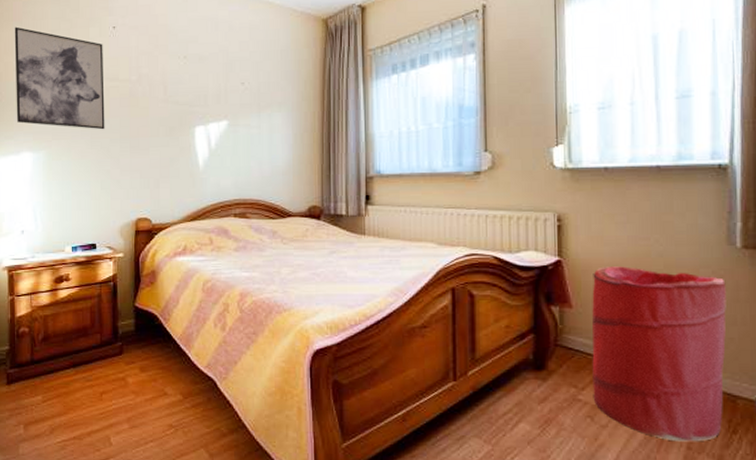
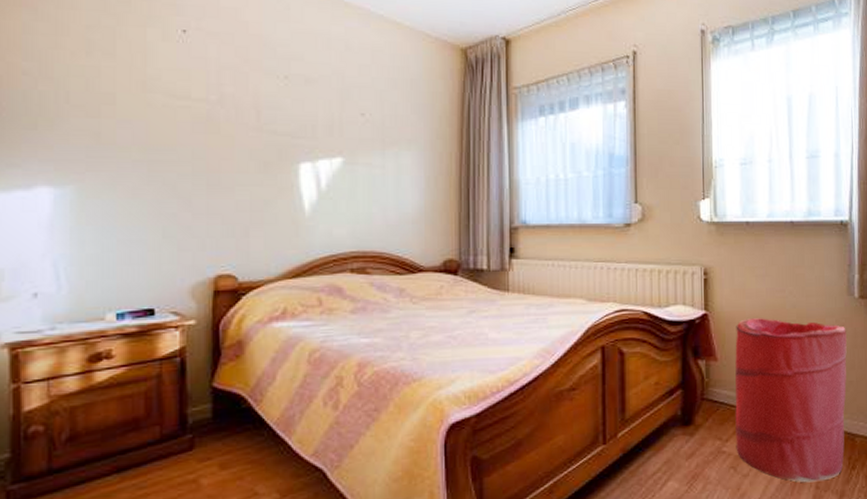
wall art: present [14,26,105,130] -> none [24,15,169,161]

